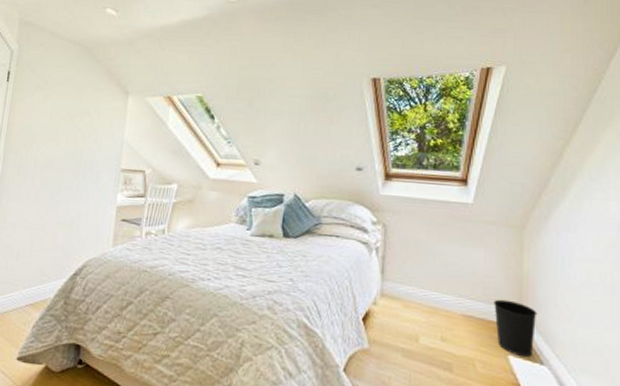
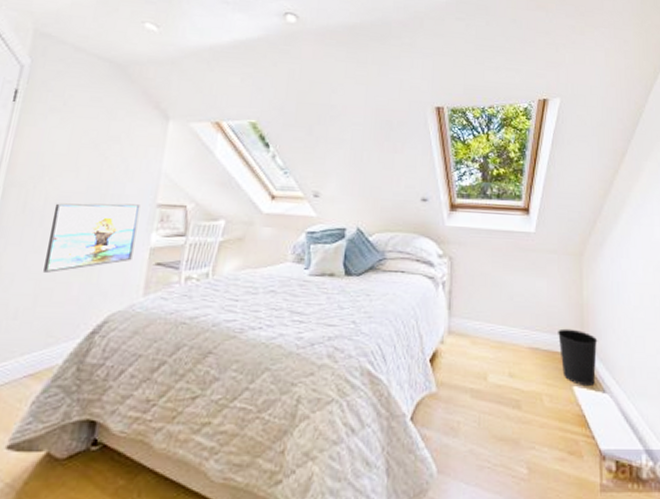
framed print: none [36,167,108,224] -> present [43,203,141,273]

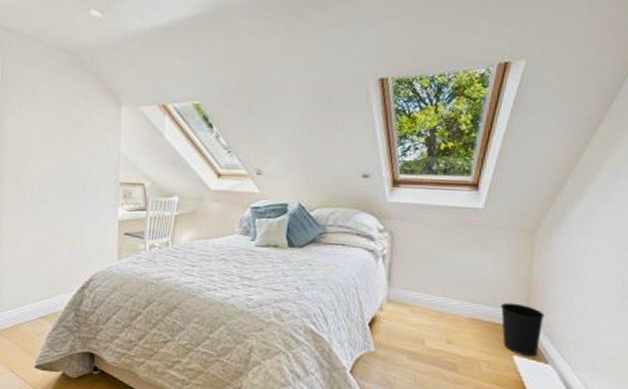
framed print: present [43,203,141,273] -> none [39,182,107,240]

